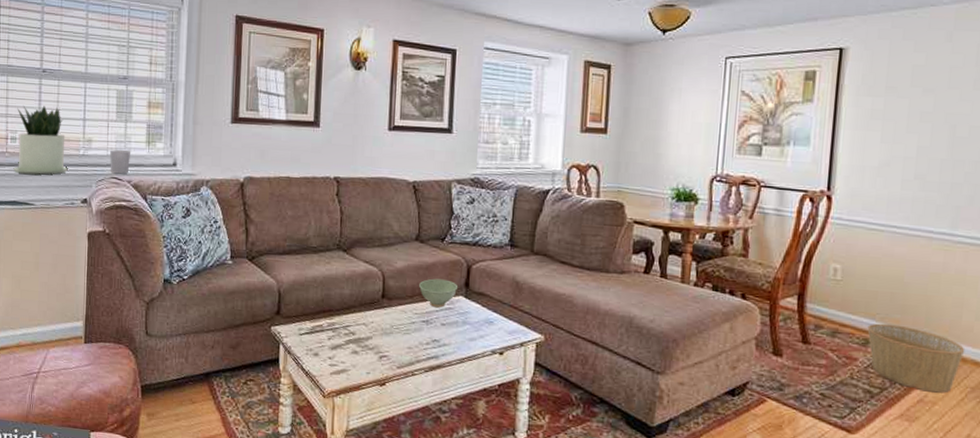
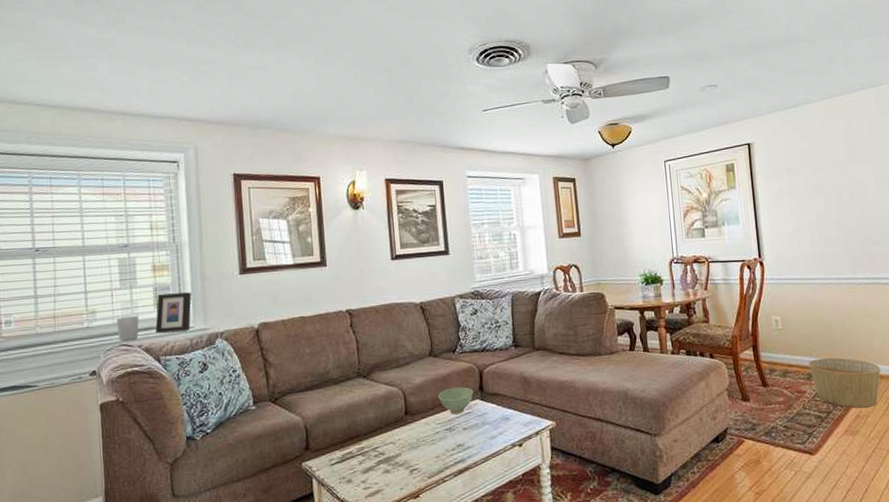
planter: present [13,106,69,175] -> none [10,285,73,357]
picture frame: none [145,132,182,174] -> present [155,292,192,334]

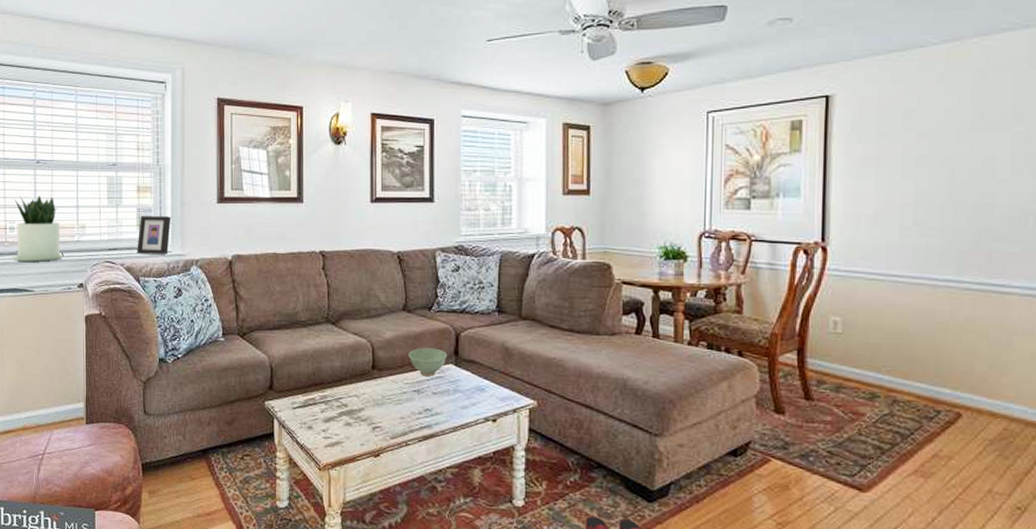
planter: none [10,285,73,357] -> present [13,195,65,262]
candle holder: present [117,316,139,341] -> none [103,235,122,258]
basket: present [808,357,881,408] -> none [873,376,980,447]

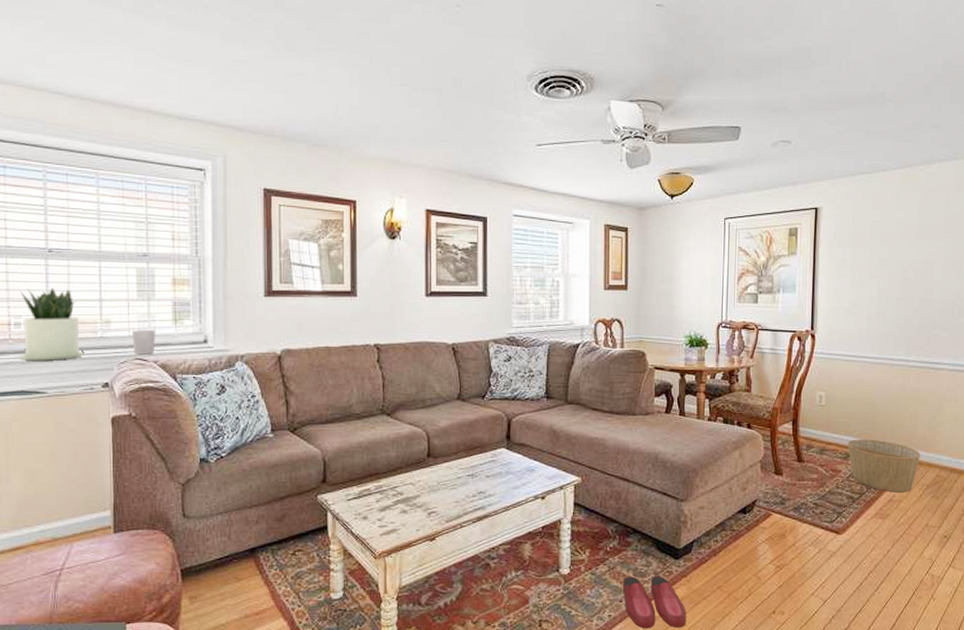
candle holder: none [103,235,122,258] -> present [132,330,155,355]
picture frame: present [137,216,171,255] -> none [173,310,212,351]
bowl: present [409,348,448,377] -> none [463,434,500,461]
basket: none [873,376,980,447] -> present [847,439,921,492]

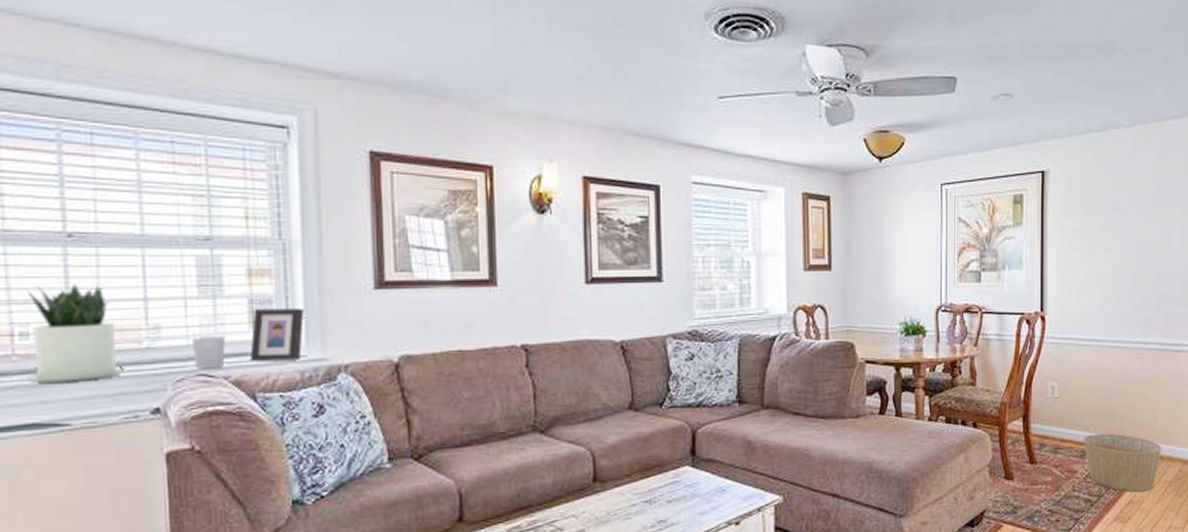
picture frame: none [173,310,212,351] -> present [250,308,304,363]

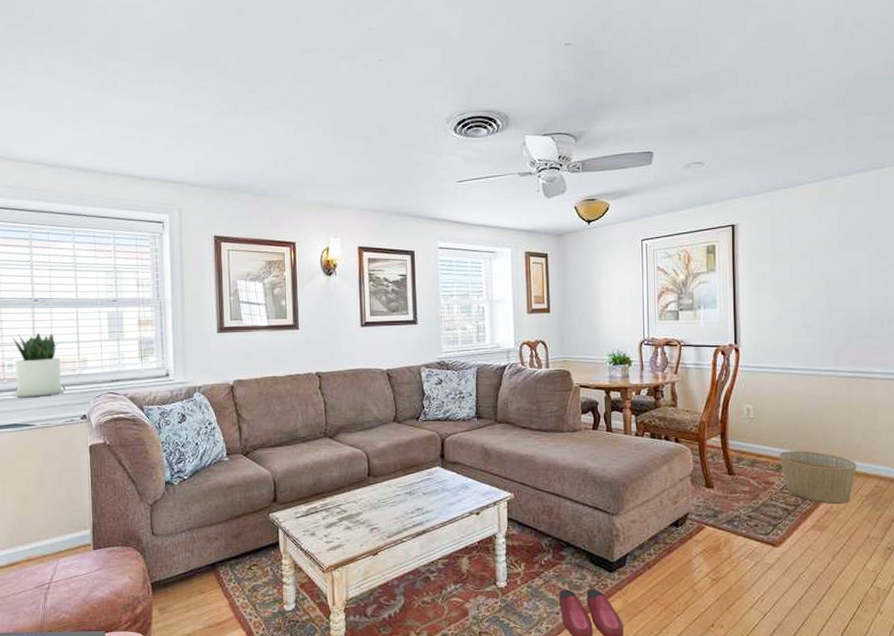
candle holder: present [192,337,226,369] -> none [105,367,125,389]
picture frame: present [250,308,304,363] -> none [139,347,173,385]

